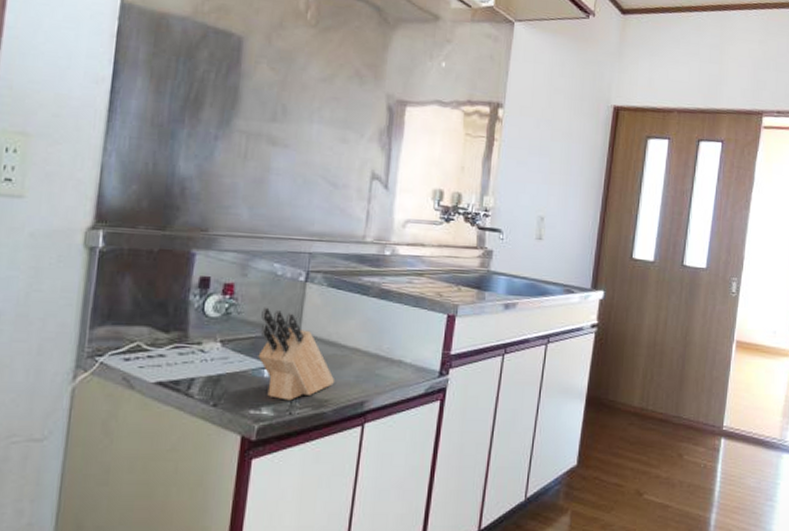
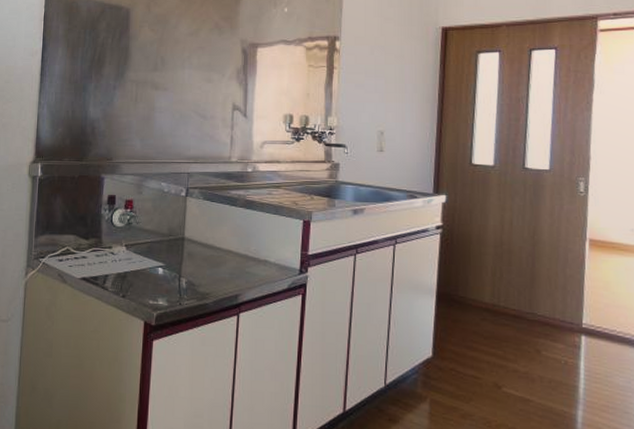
knife block: present [258,307,336,401] -> none [153,218,214,293]

